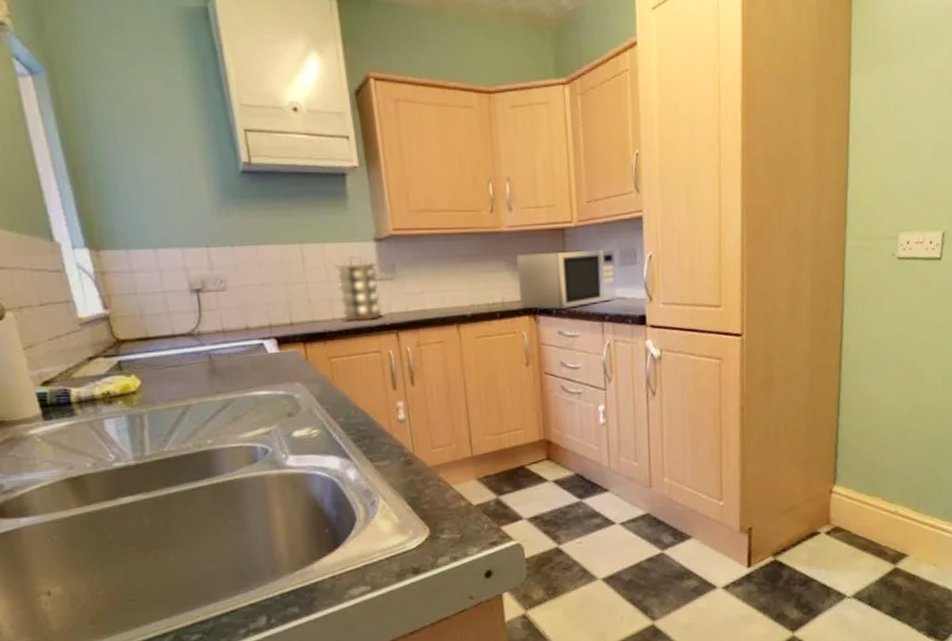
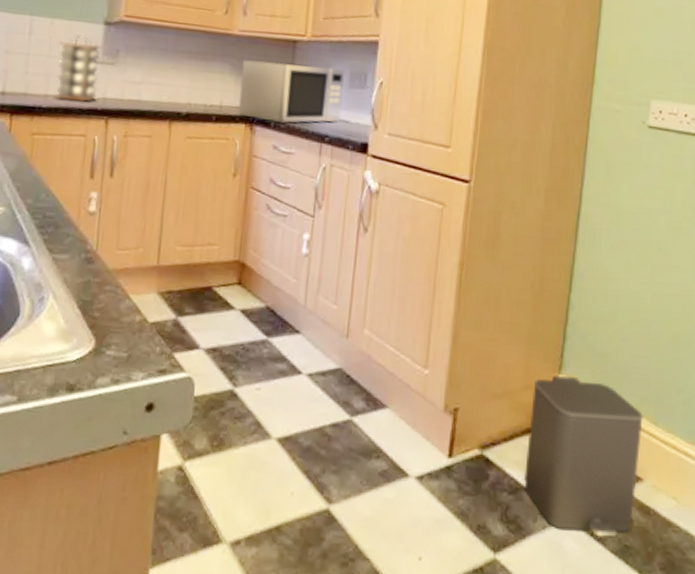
pedal bin: none [812,485,906,606] -> present [524,376,643,538]

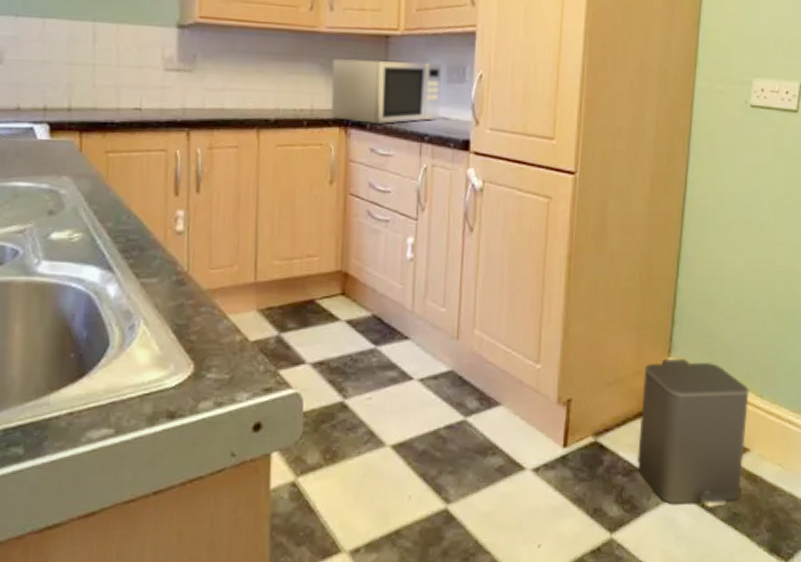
spice rack: present [55,34,102,103] -> none [128,40,176,115]

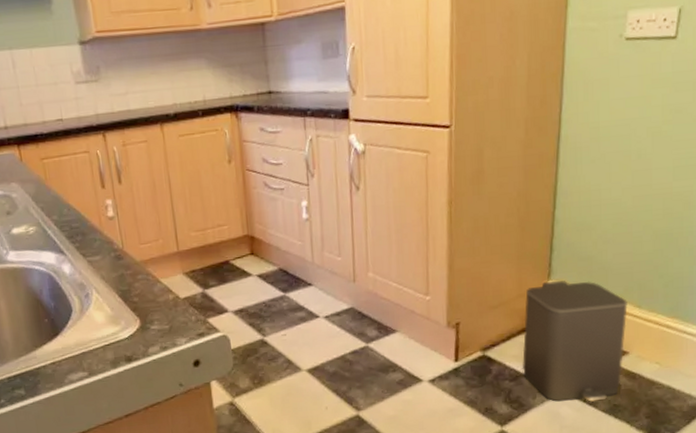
microwave: present [330,59,443,125] -> none [216,43,319,107]

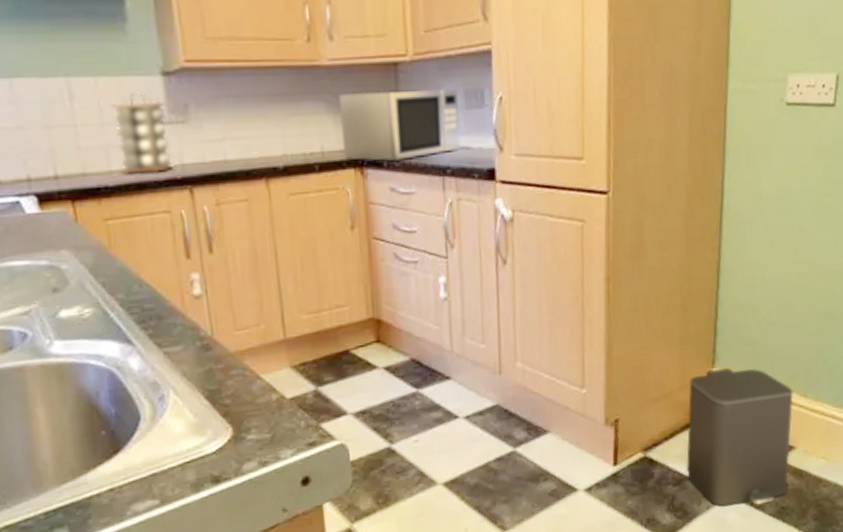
spice rack: none [43,58,91,124] -> present [111,91,174,175]
microwave: none [216,43,319,107] -> present [338,90,461,162]

